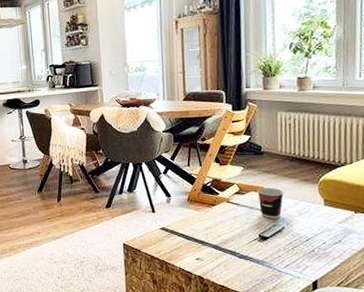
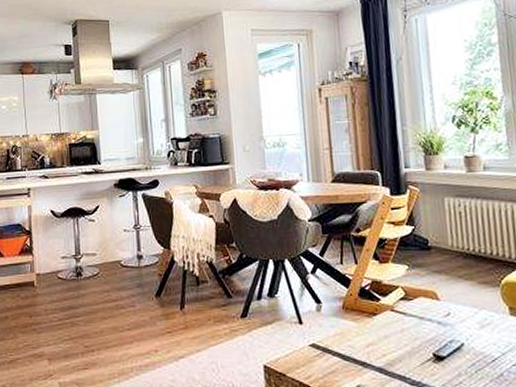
cup: present [257,188,284,219] -> none [427,292,460,332]

